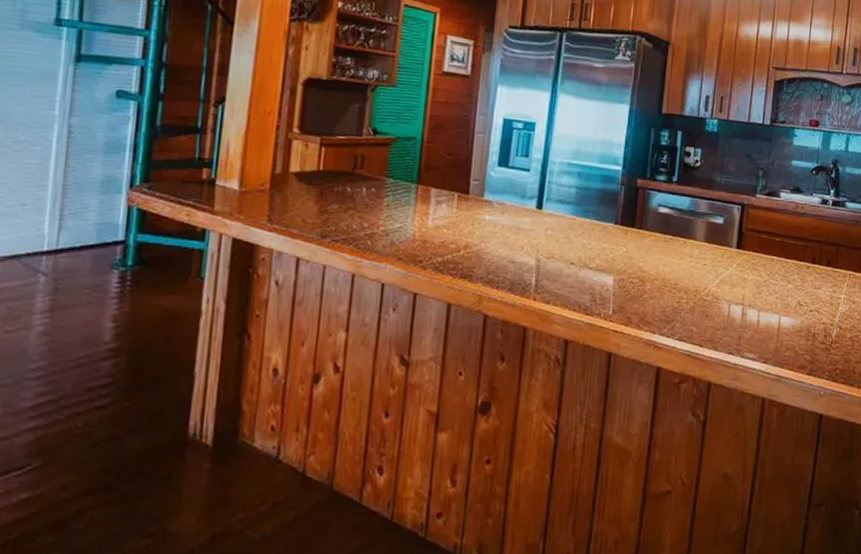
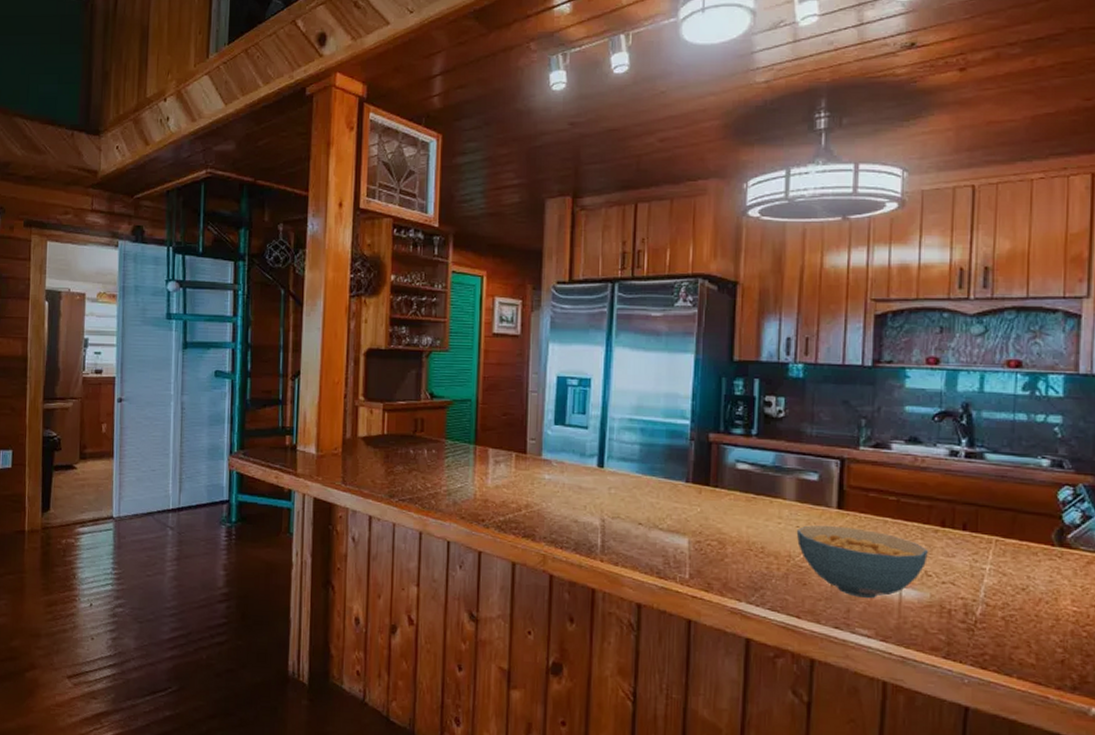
cereal bowl: none [703,263,802,326] -> present [796,525,928,598]

